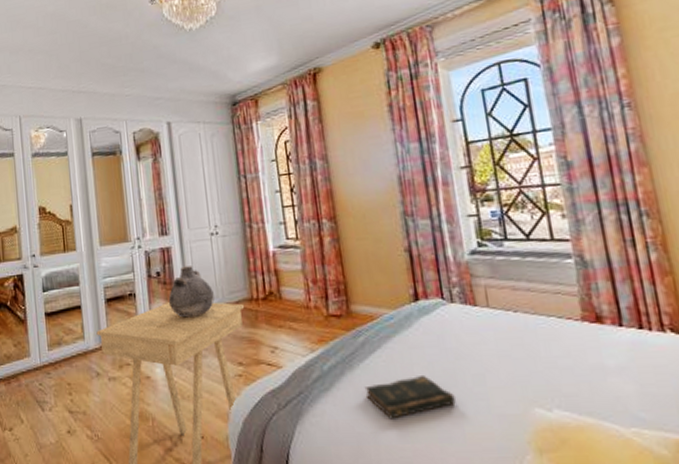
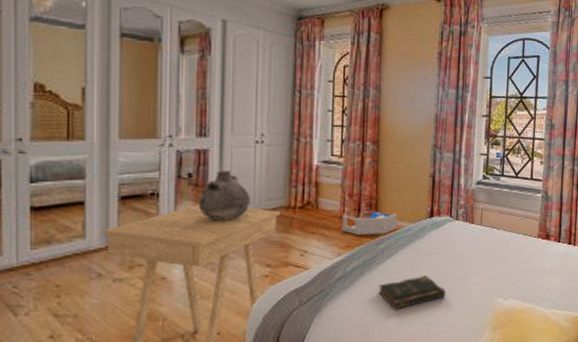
storage bin: none [309,298,375,327] -> present [343,211,397,235]

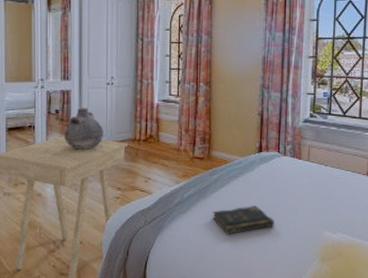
storage bin: present [343,211,397,235] -> none [180,145,228,166]

